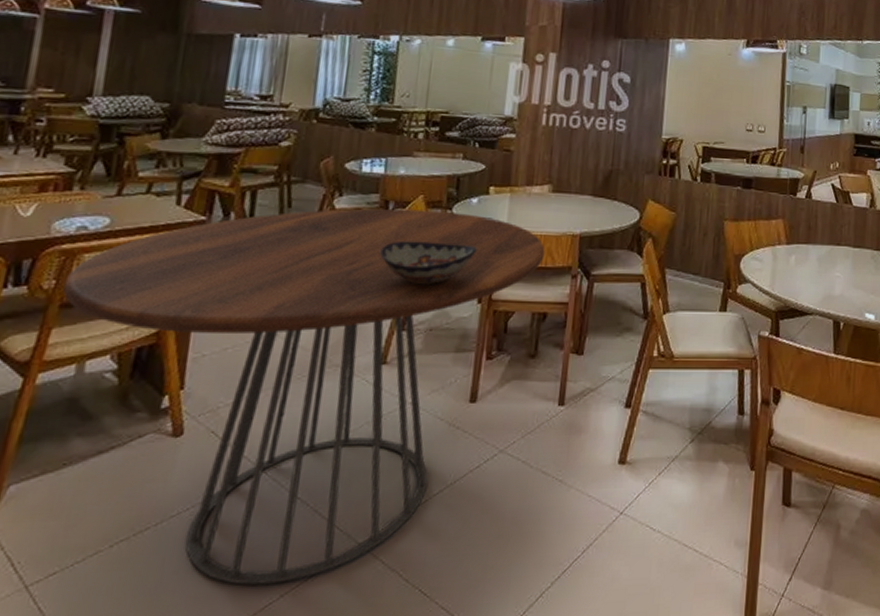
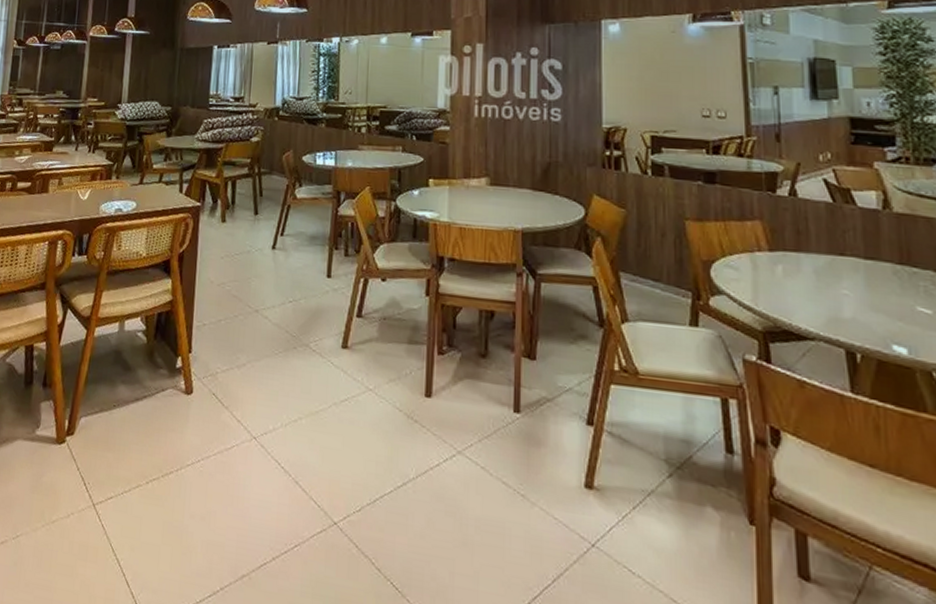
dining table: present [63,208,545,585] -> none [108,198,487,546]
decorative bowl: present [379,240,477,285] -> none [335,230,422,275]

